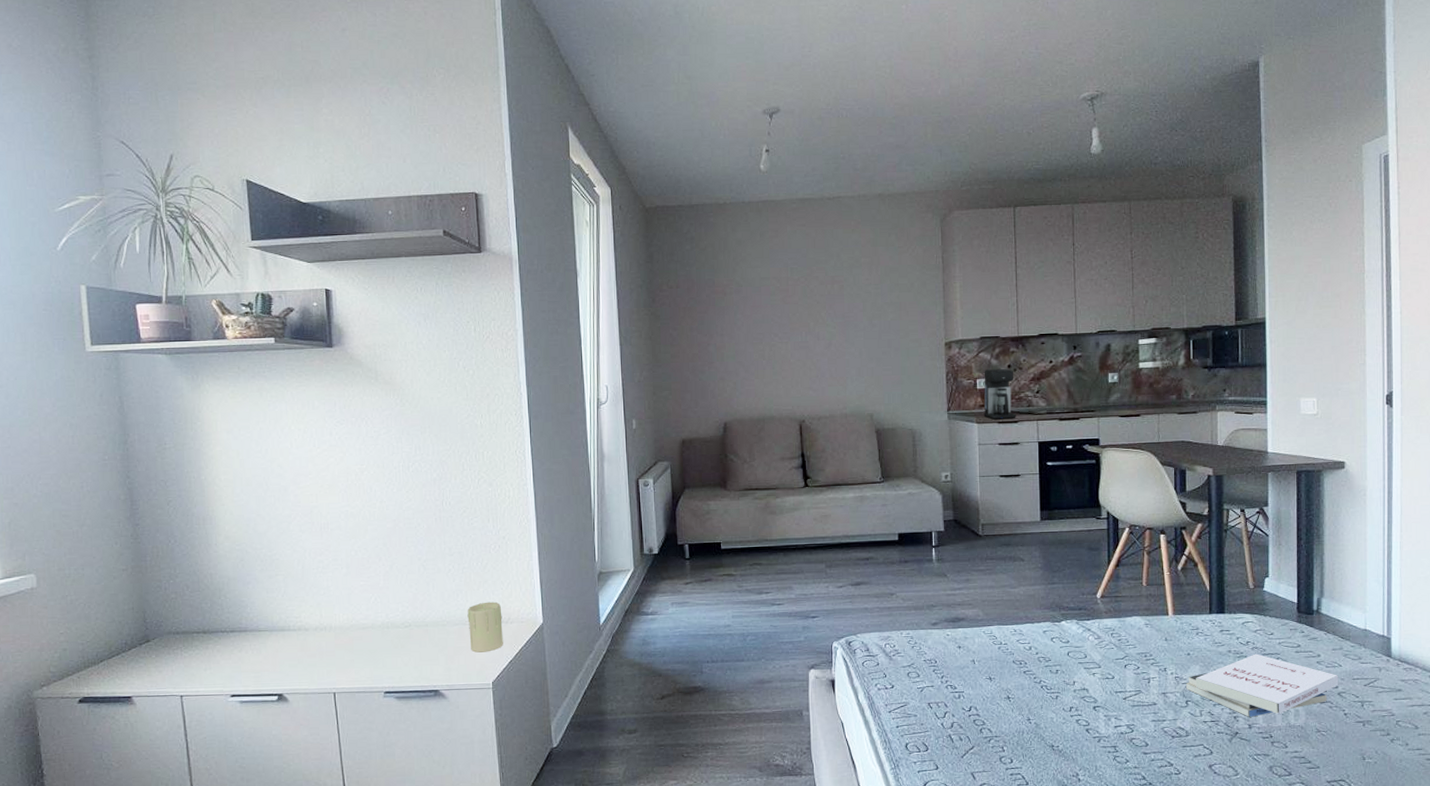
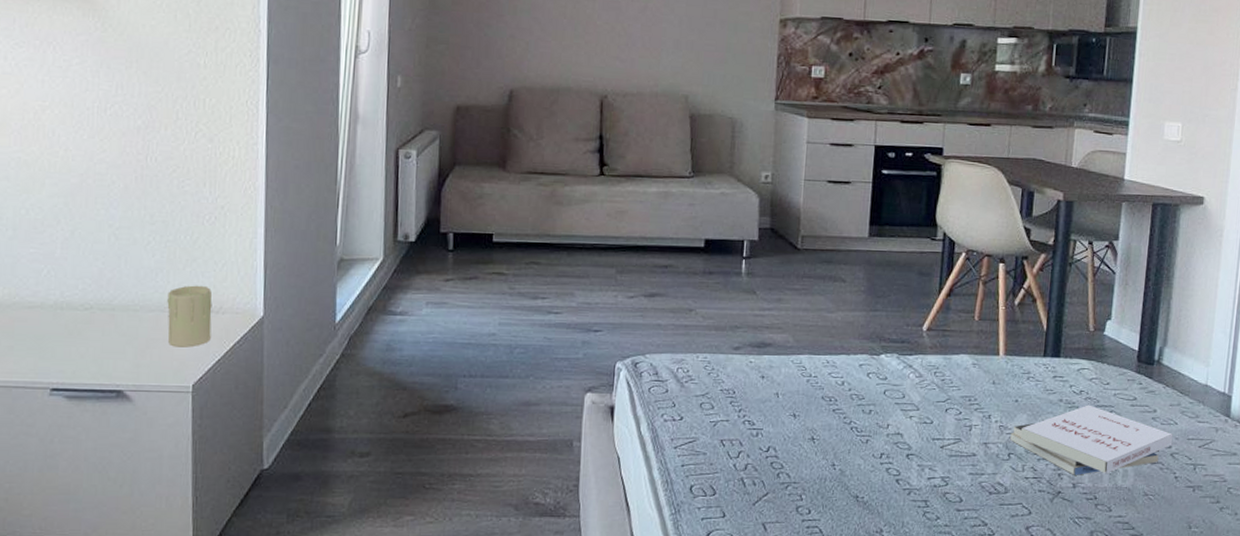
coffee maker: present [983,369,1016,421] -> none [816,56,855,117]

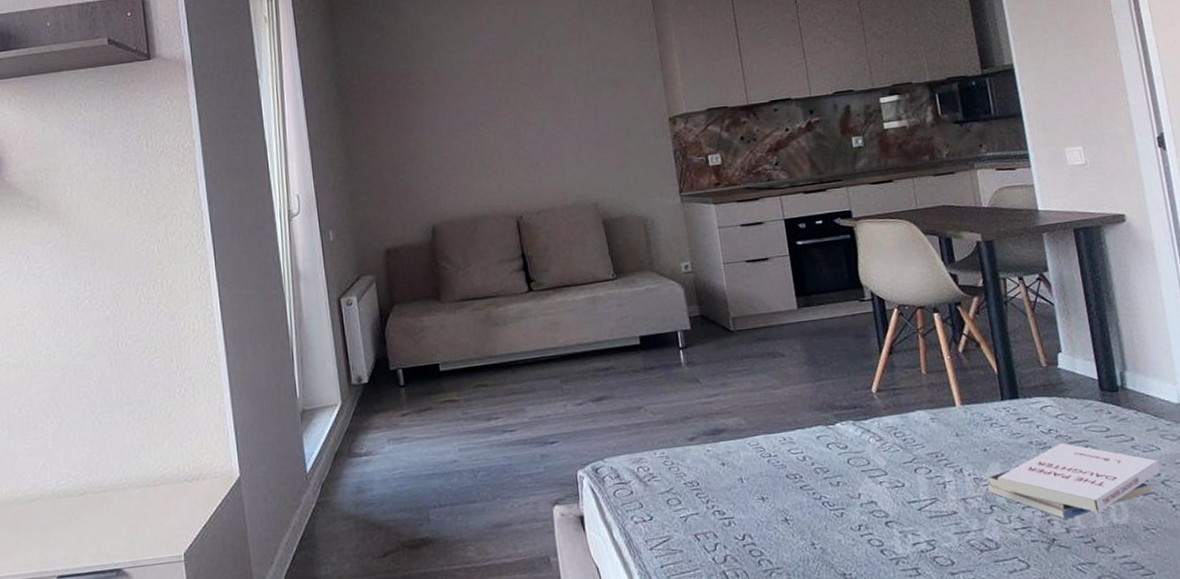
candle: present [167,285,213,347] -> none [151,455,195,519]

